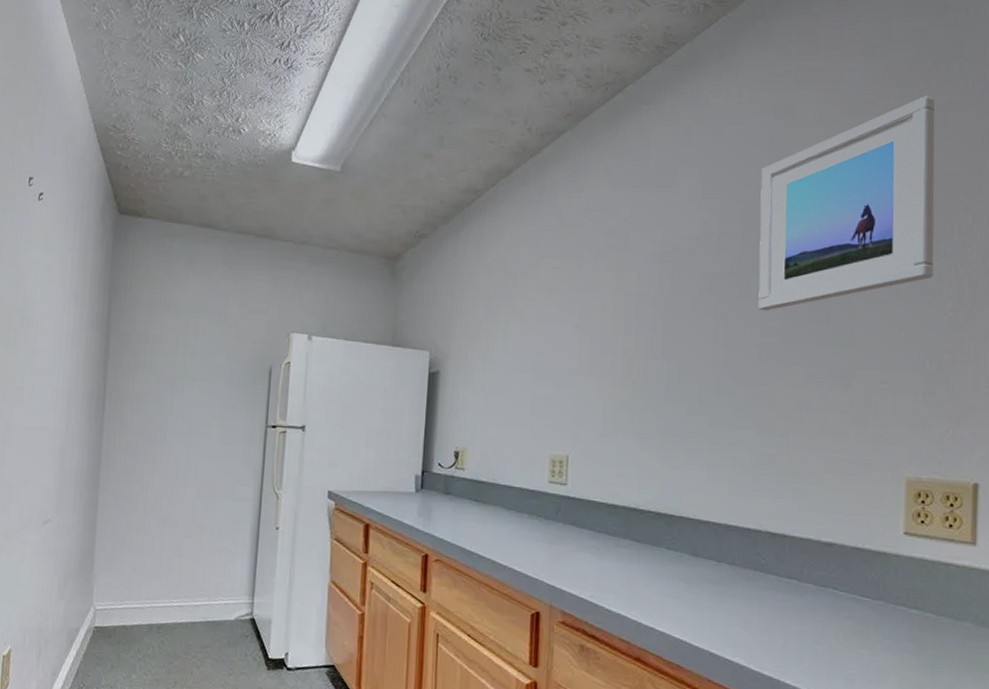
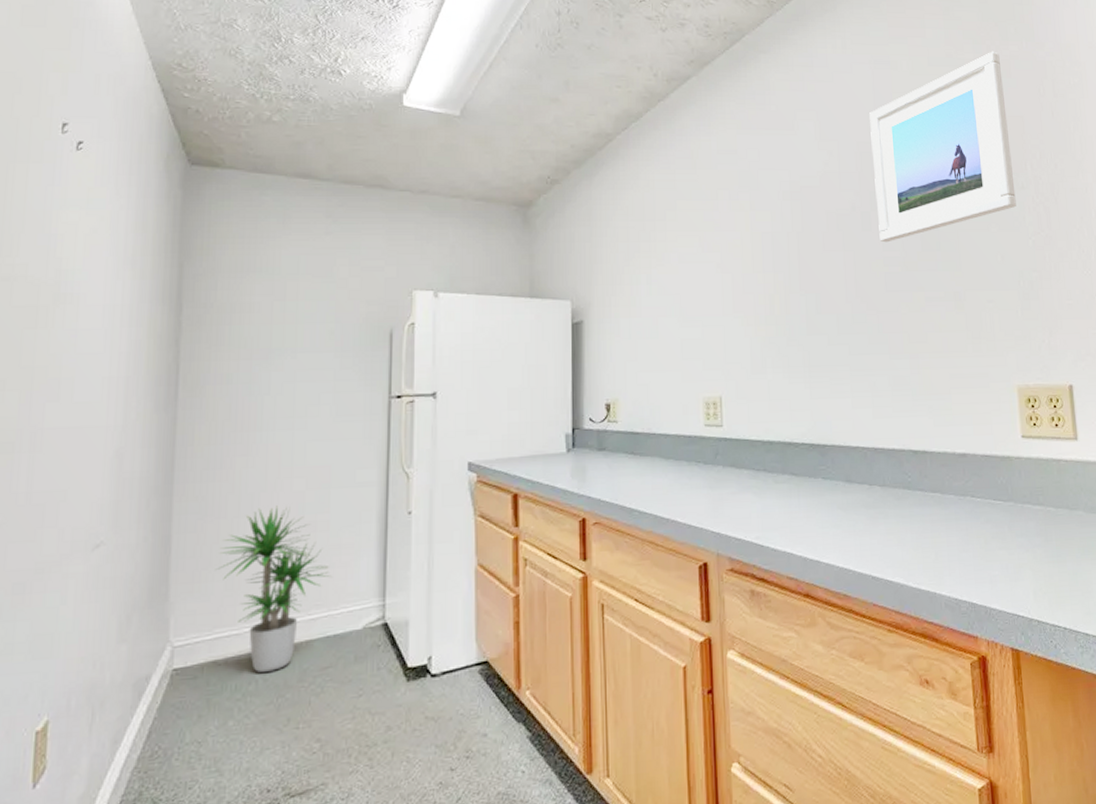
potted plant: none [127,508,213,642] -> present [215,506,332,672]

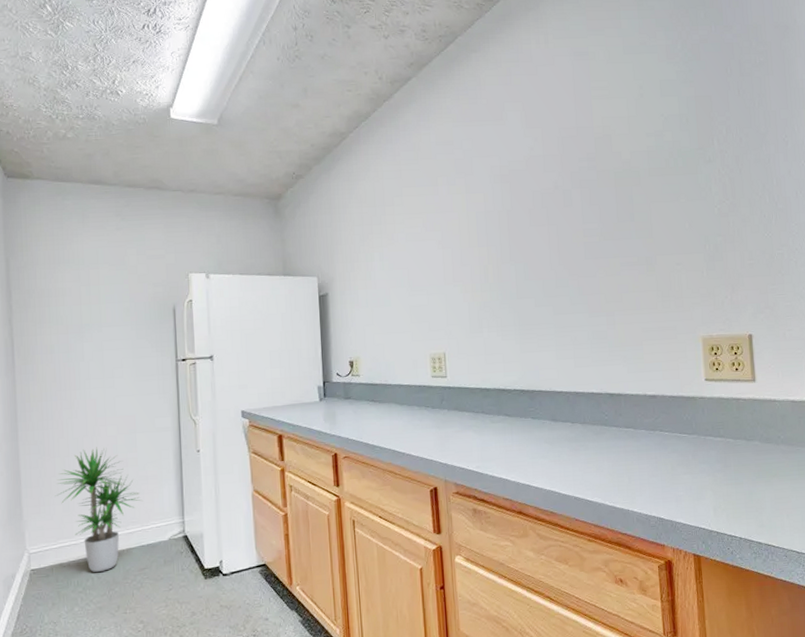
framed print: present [869,51,1016,243] -> none [570,36,704,216]

